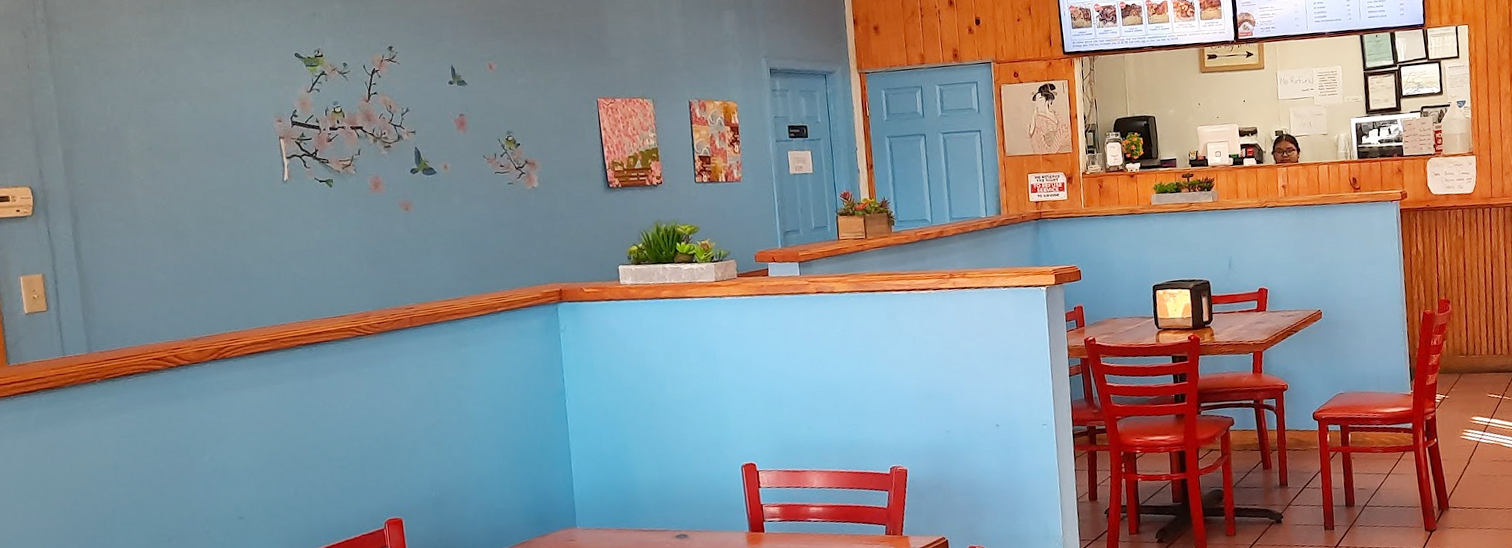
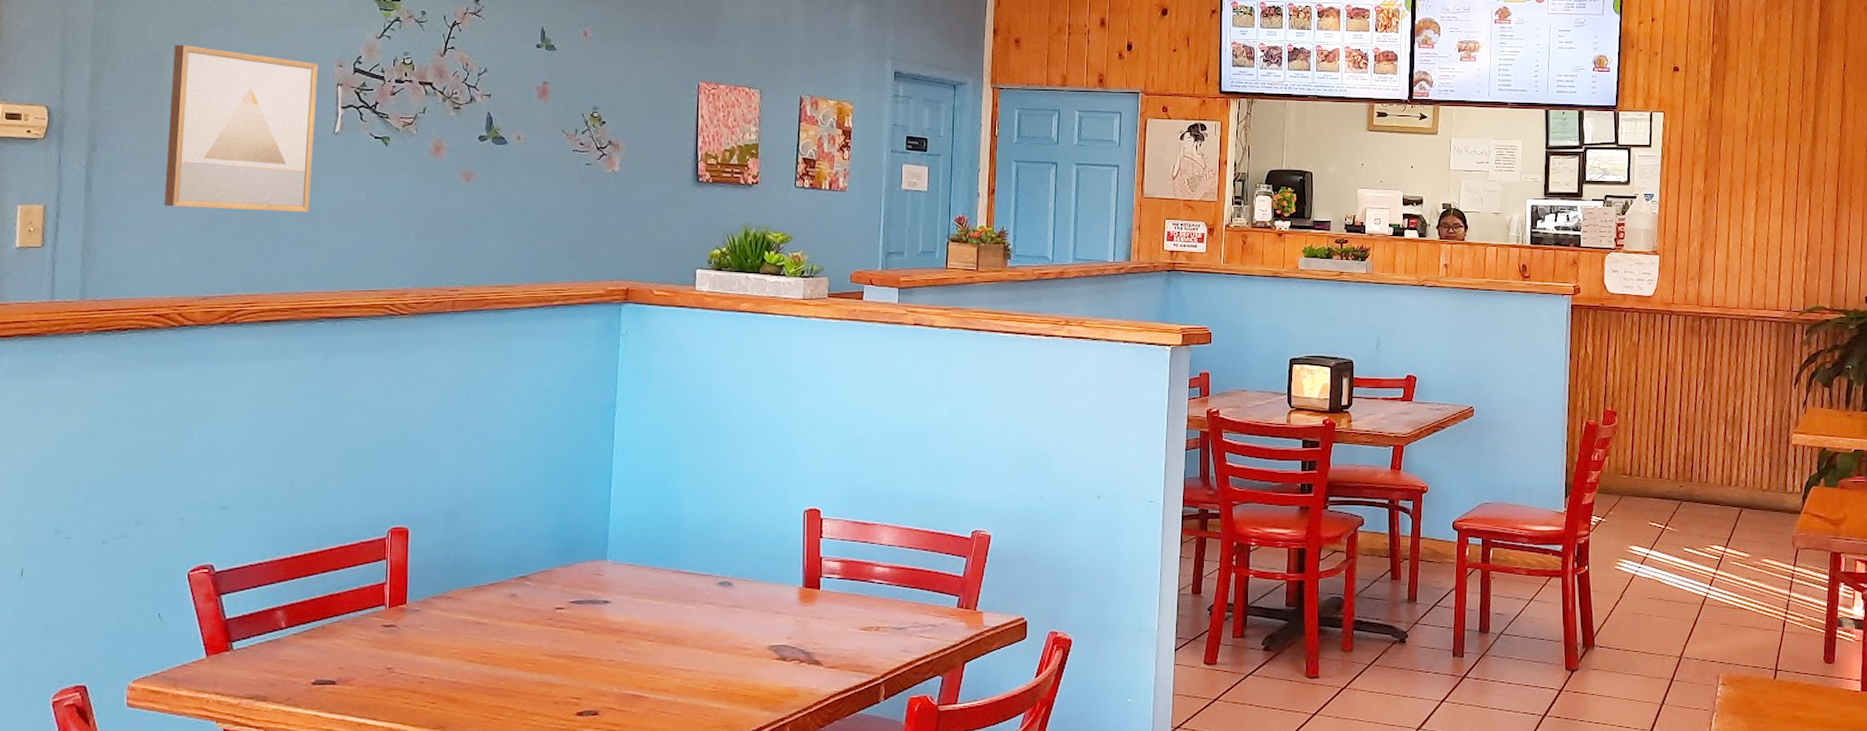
wall art: none [131,117,273,263] -> present [163,44,318,213]

